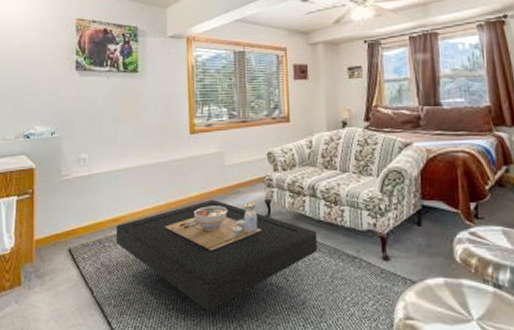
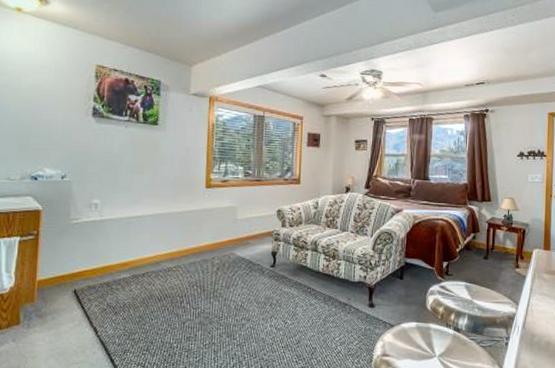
coffee table: present [116,199,318,312] -> none [125,249,315,350]

